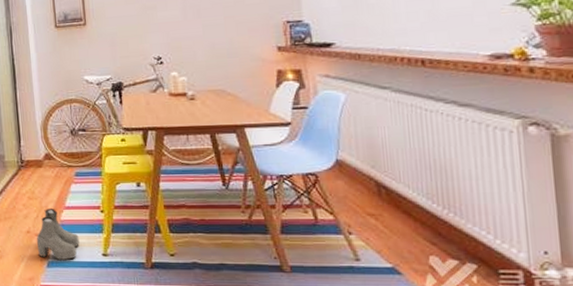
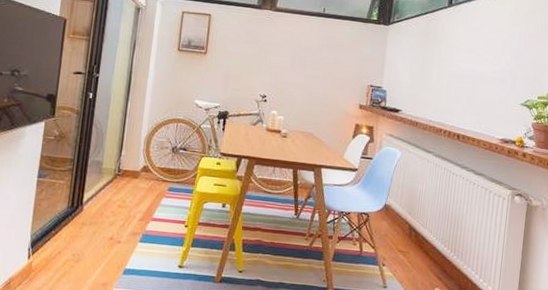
boots: present [36,208,80,261] -> none [117,217,160,269]

